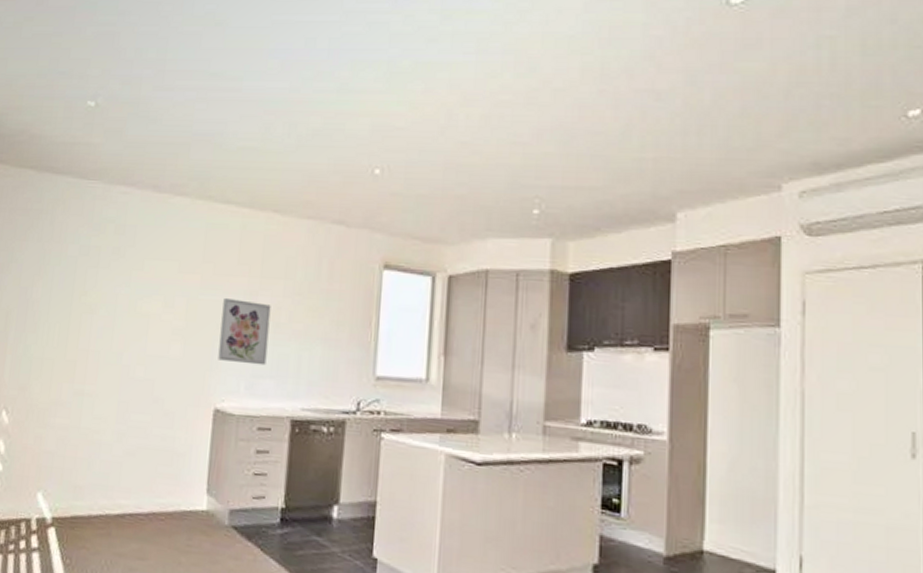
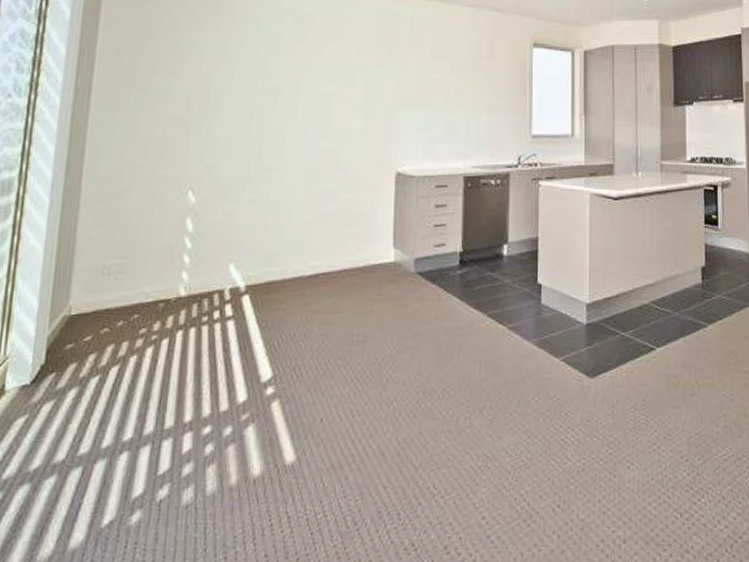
wall art: present [218,299,271,366] -> none [397,76,442,132]

